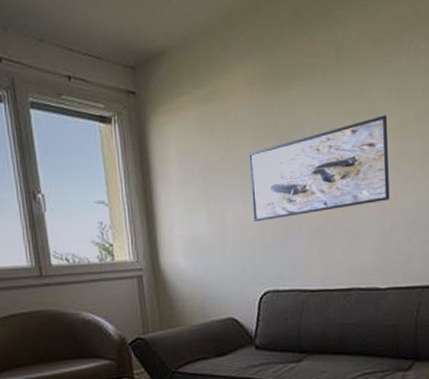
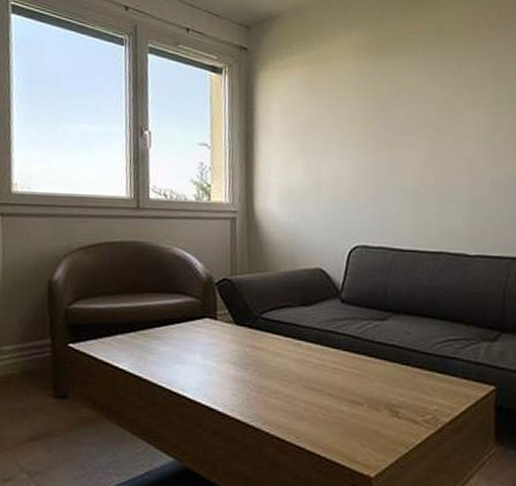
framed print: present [249,115,390,222] -> none [348,91,483,178]

